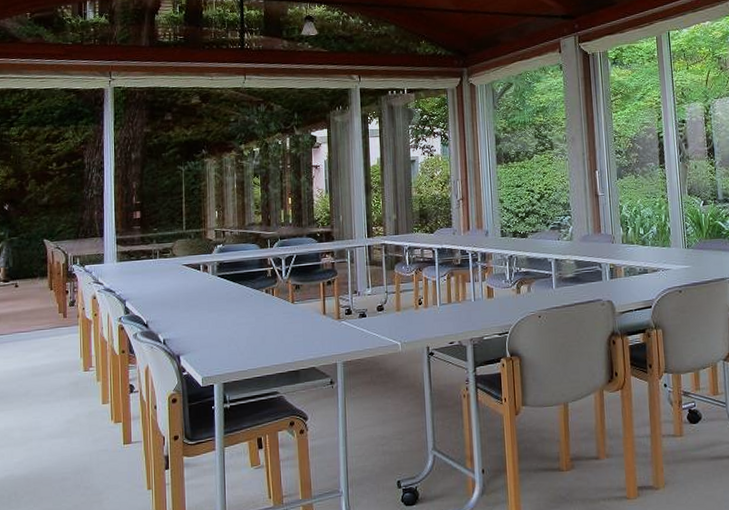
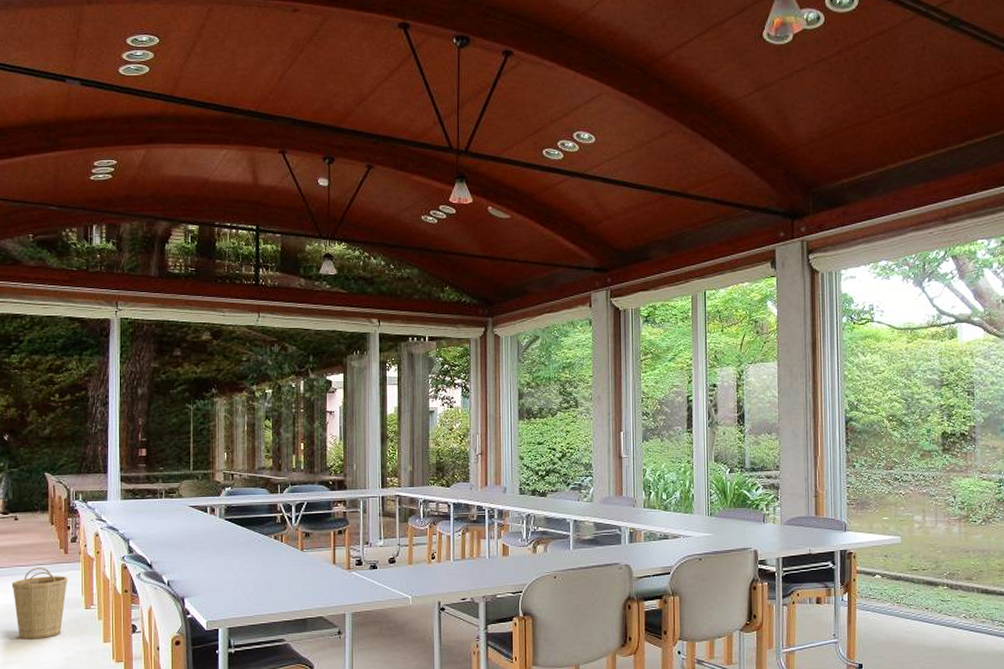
basket: none [12,332,67,405] -> present [12,568,68,640]

